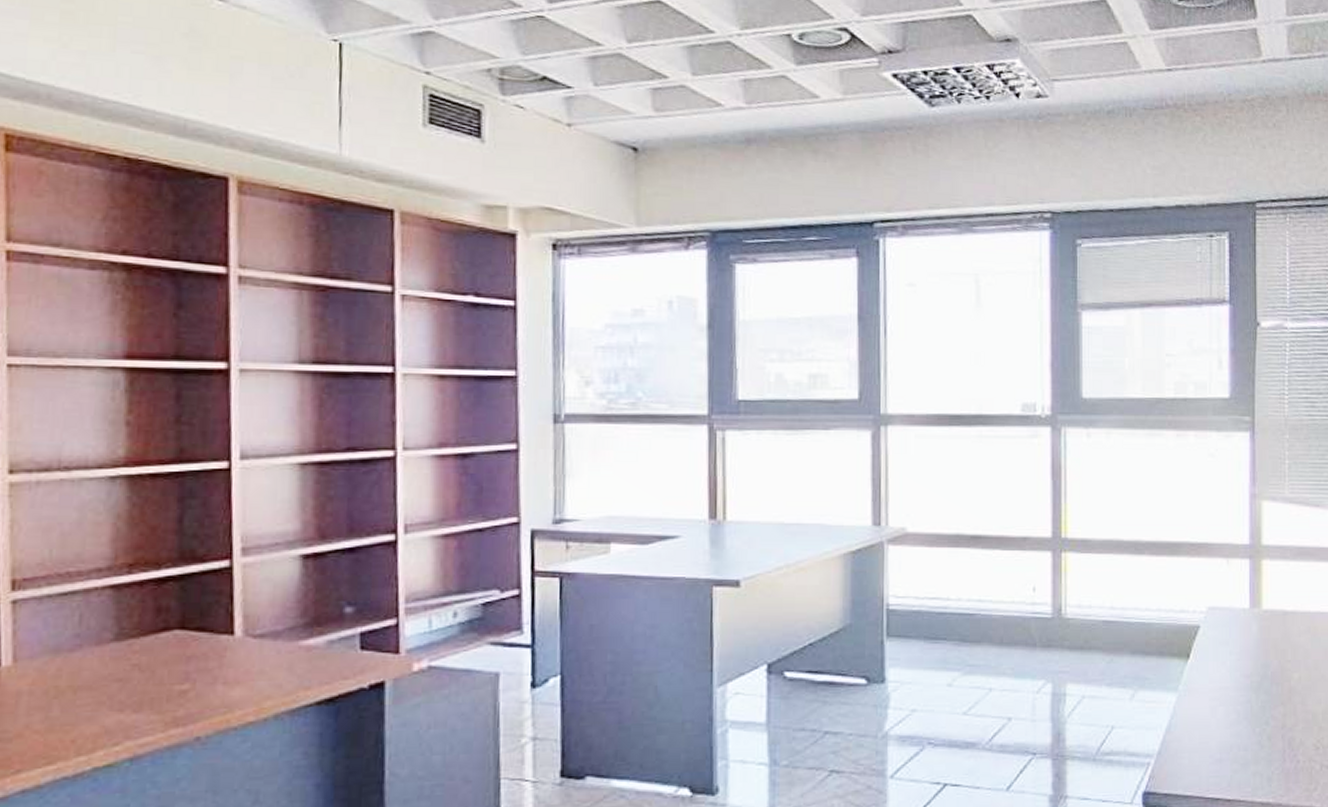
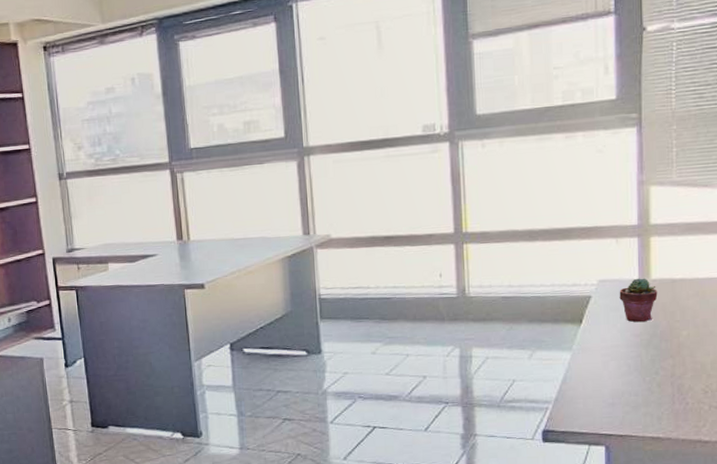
potted succulent: none [1229,607,1269,661] -> present [619,278,658,322]

